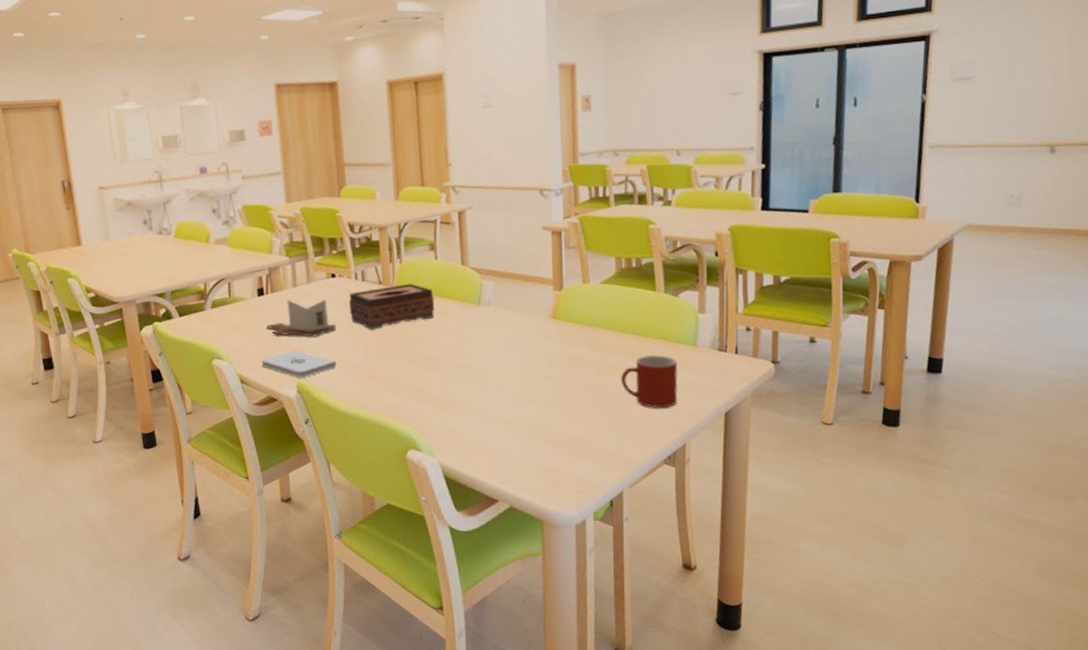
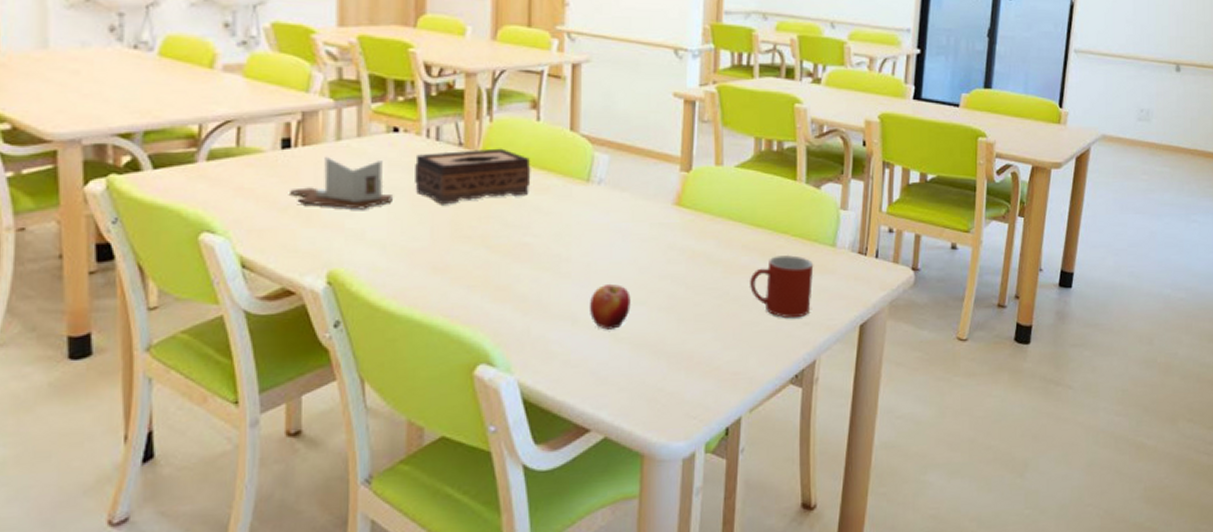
notepad: present [261,349,337,378] -> none [276,225,388,264]
apple: none [489,384,522,421] -> present [590,283,631,330]

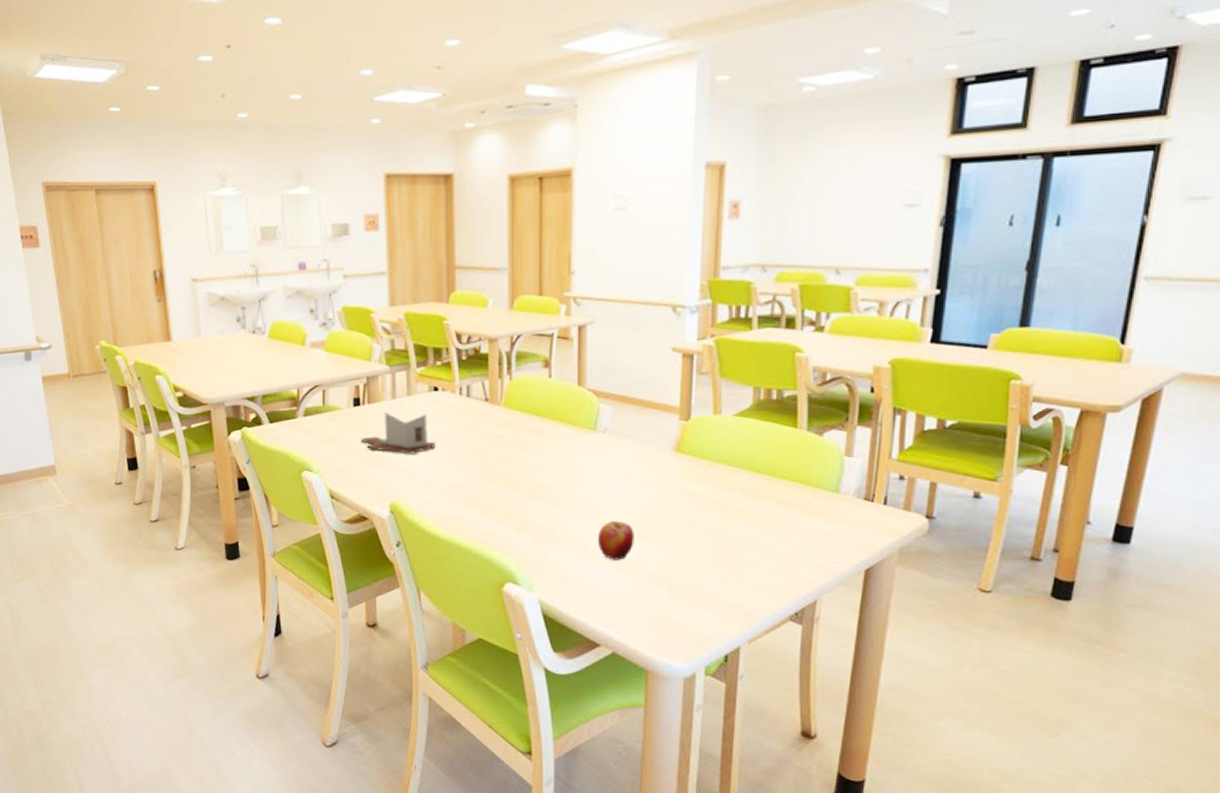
tissue box: present [415,148,531,205] -> none [451,402,545,451]
mug: present [750,254,814,319] -> none [749,498,815,560]

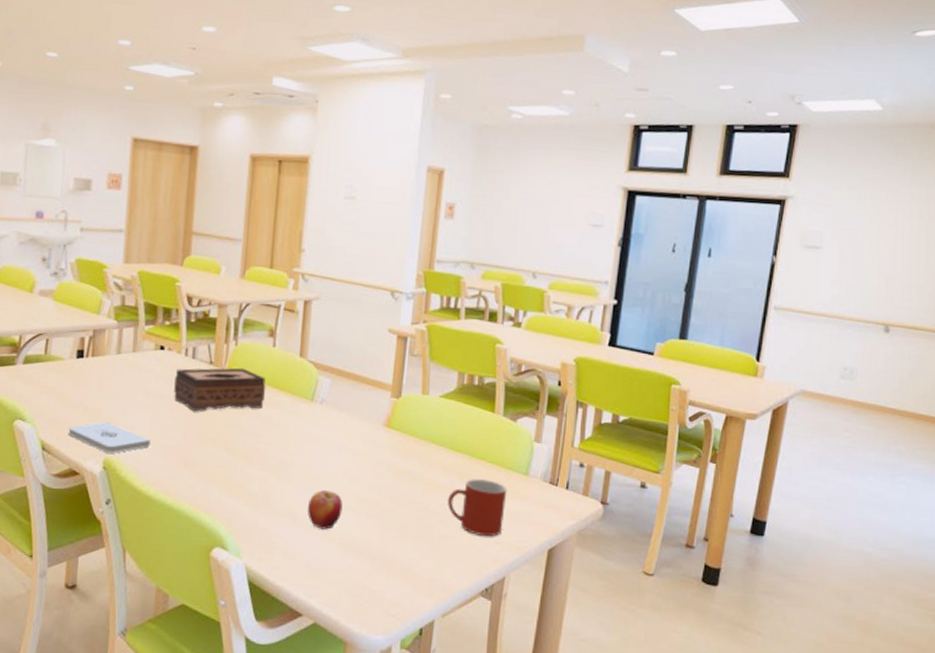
notepad: none [353,466,433,497] -> present [68,421,151,453]
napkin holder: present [361,411,435,454] -> none [80,366,156,411]
tissue box: none [451,402,545,451] -> present [173,368,266,412]
mug: none [749,498,815,560] -> present [448,478,507,537]

